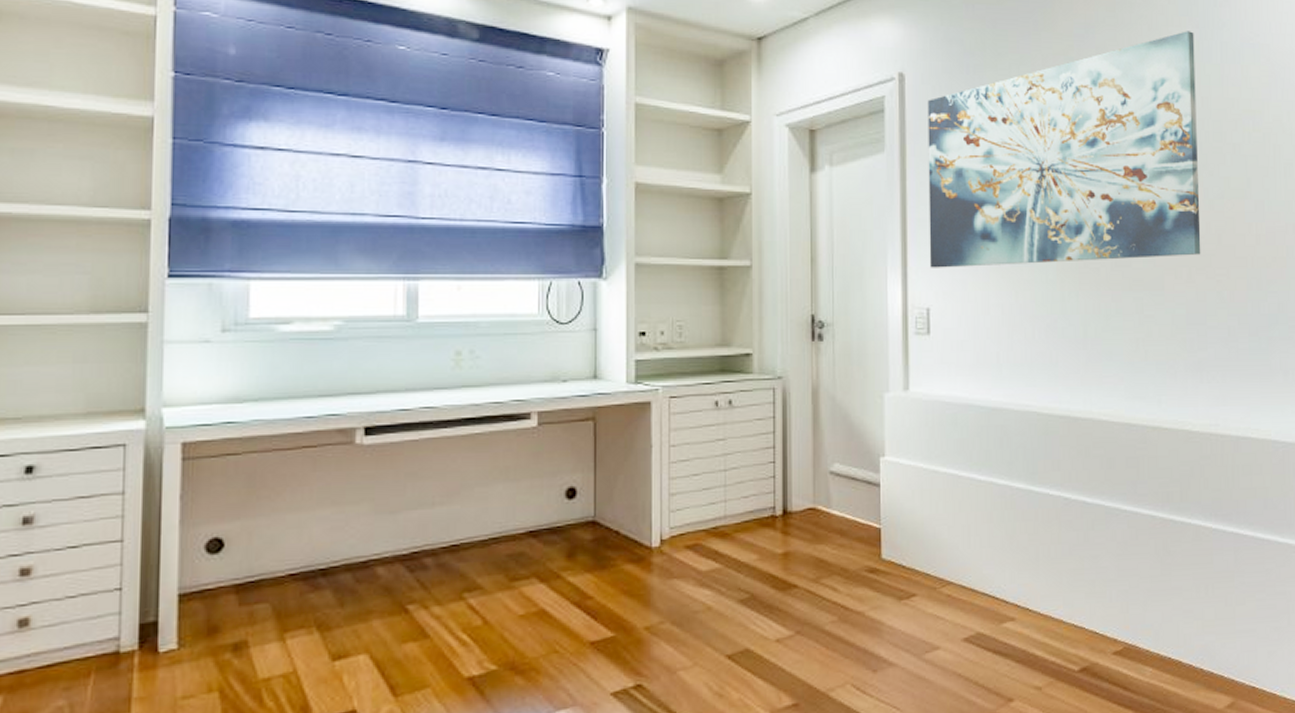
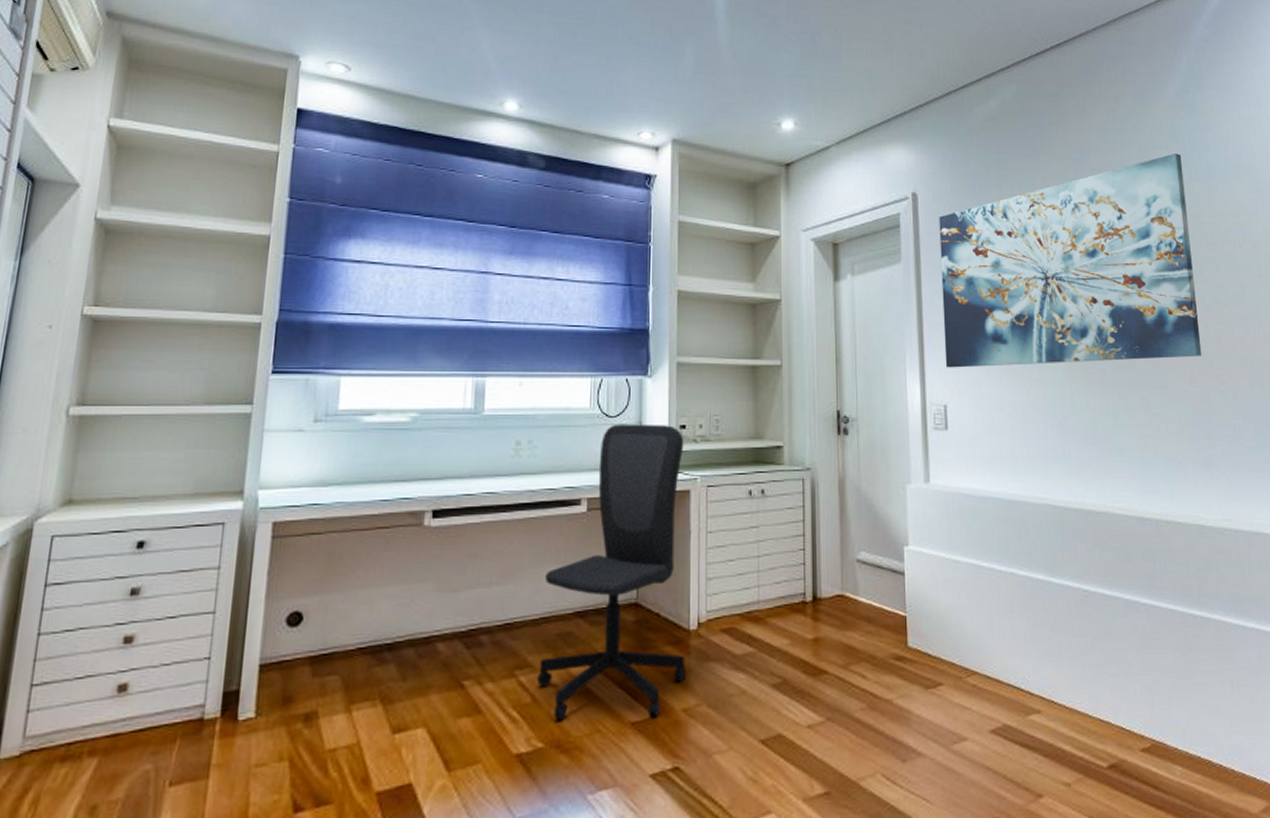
office chair: none [487,331,649,642] -> present [537,424,687,721]

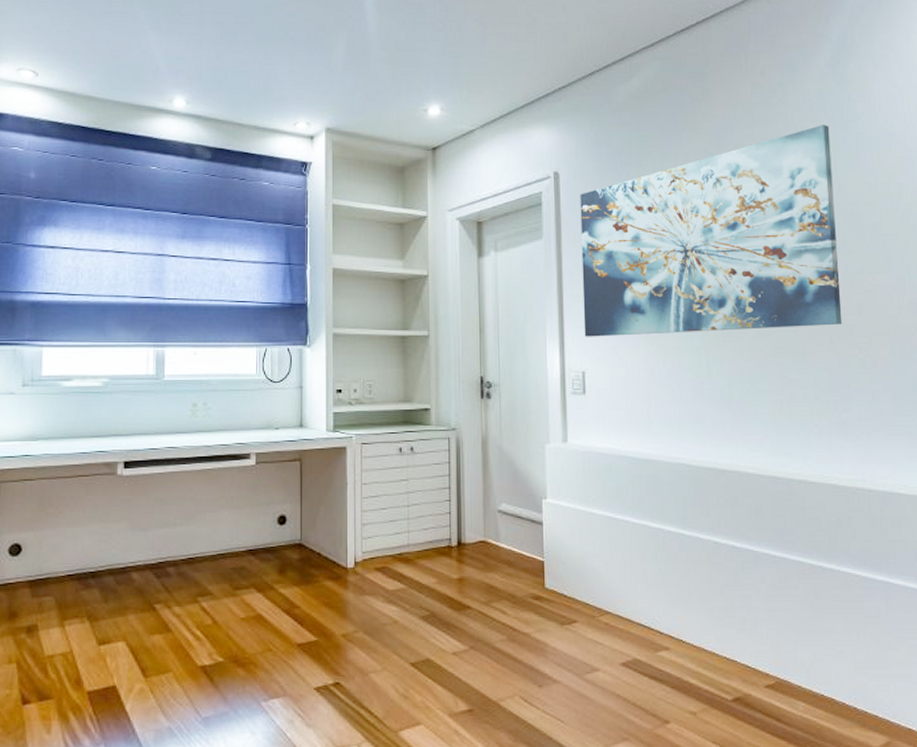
office chair: present [537,424,687,721] -> none [216,388,345,640]

